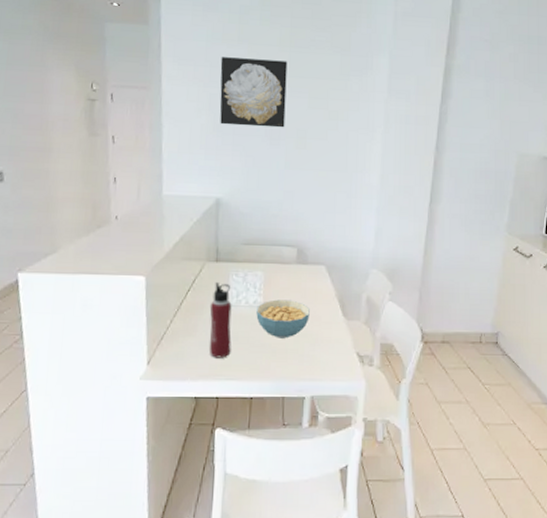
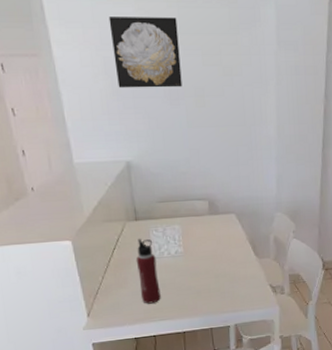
cereal bowl: present [256,299,310,339] -> none [178,247,226,281]

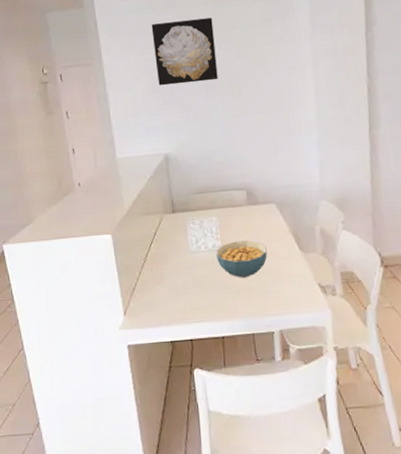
water bottle: present [136,238,161,304] -> none [172,231,198,303]
cereal bowl: none [178,247,226,281] -> present [216,240,268,278]

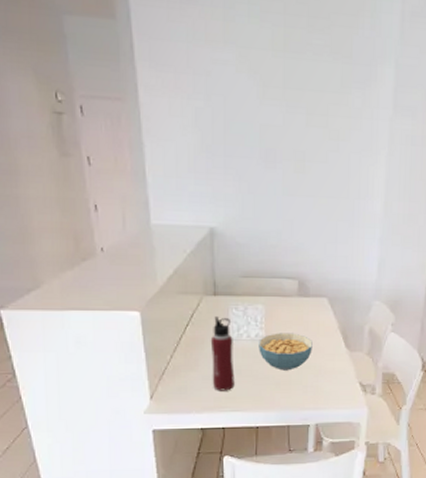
wall art: present [151,17,218,86] -> none [205,62,282,149]
water bottle: none [172,231,198,303] -> present [210,315,235,391]

